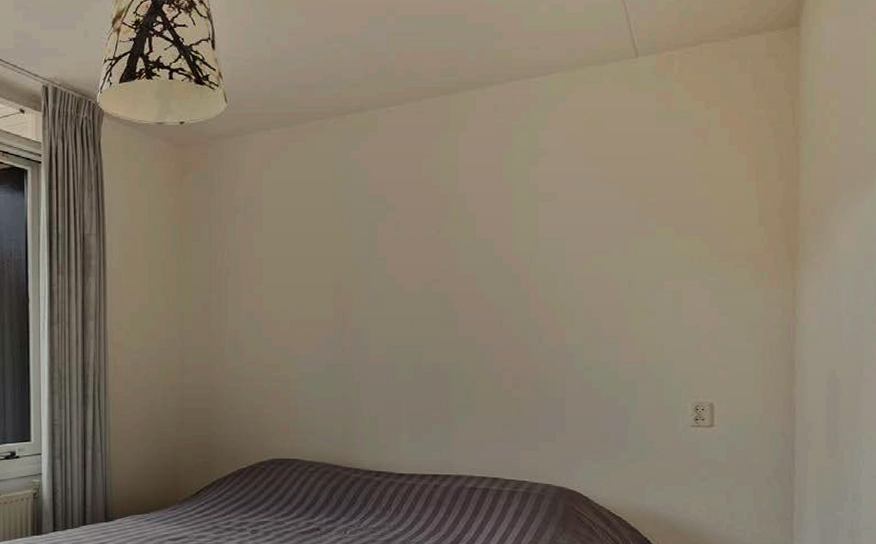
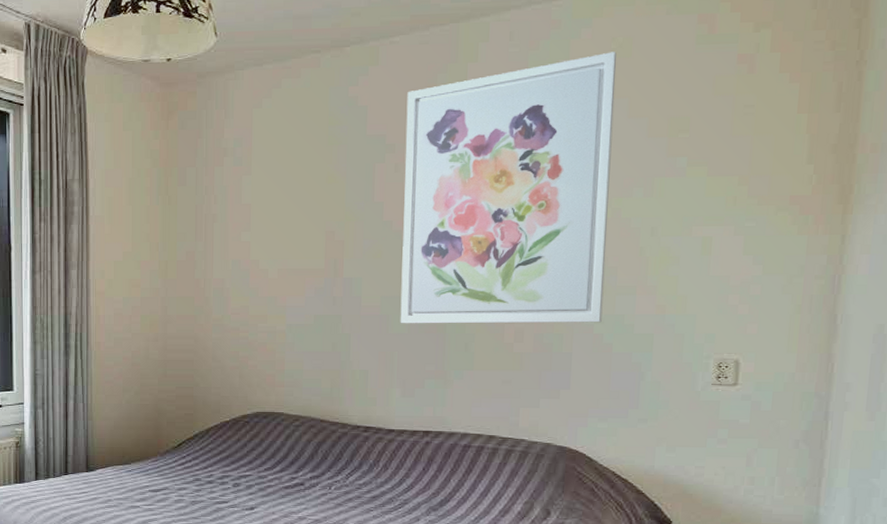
wall art: none [404,124,590,372] -> present [400,52,617,324]

